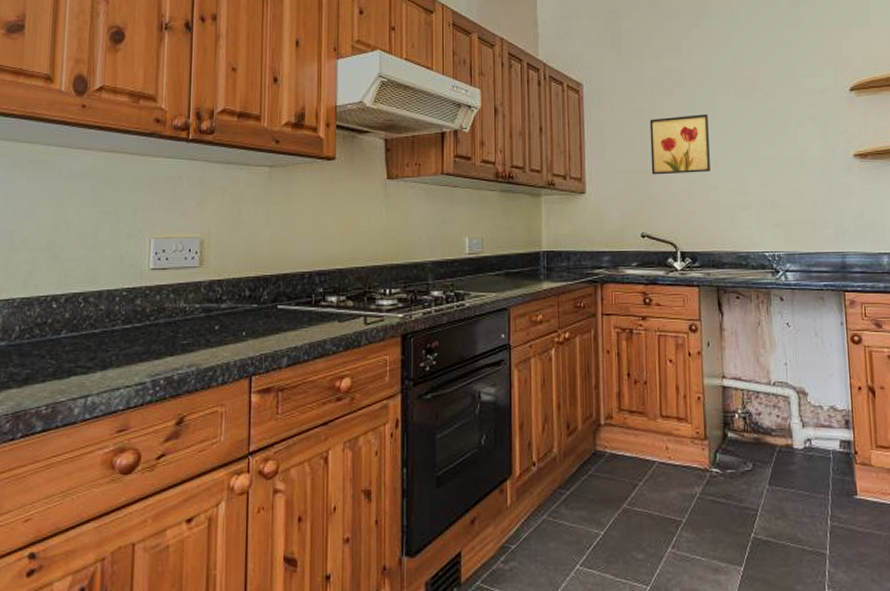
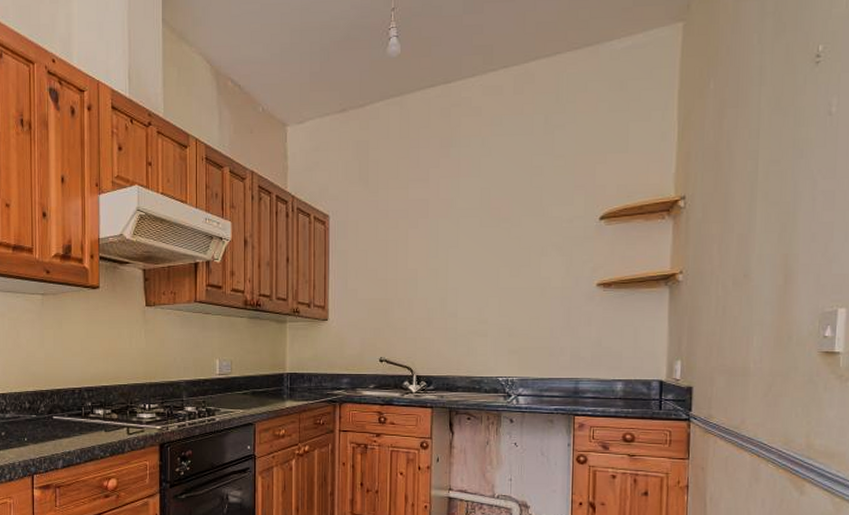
wall art: present [649,114,710,175] -> none [392,244,451,303]

